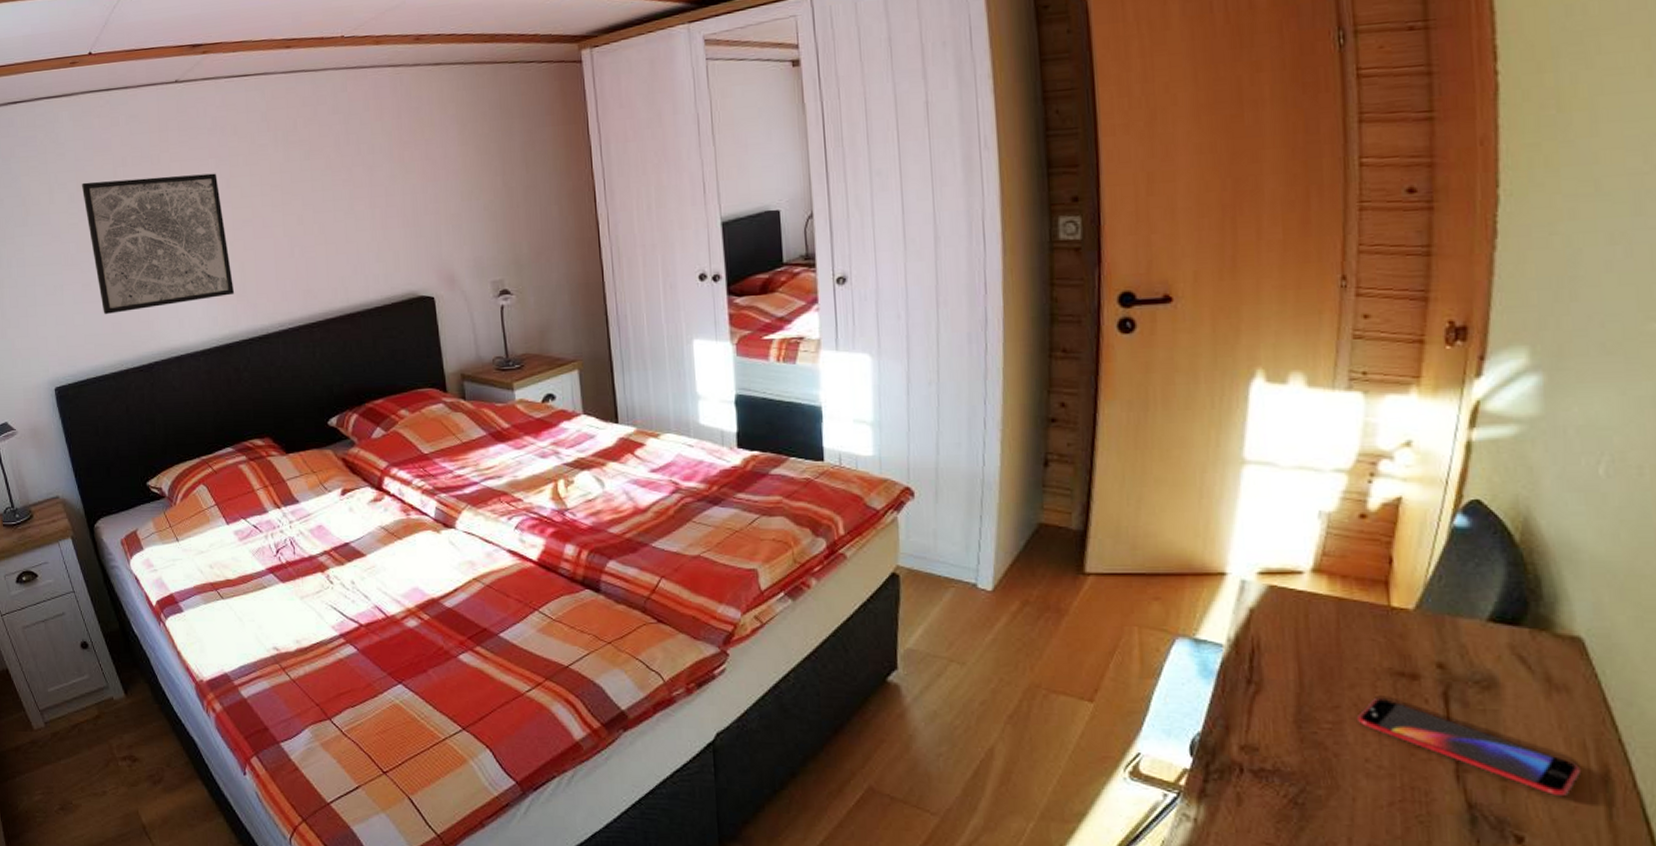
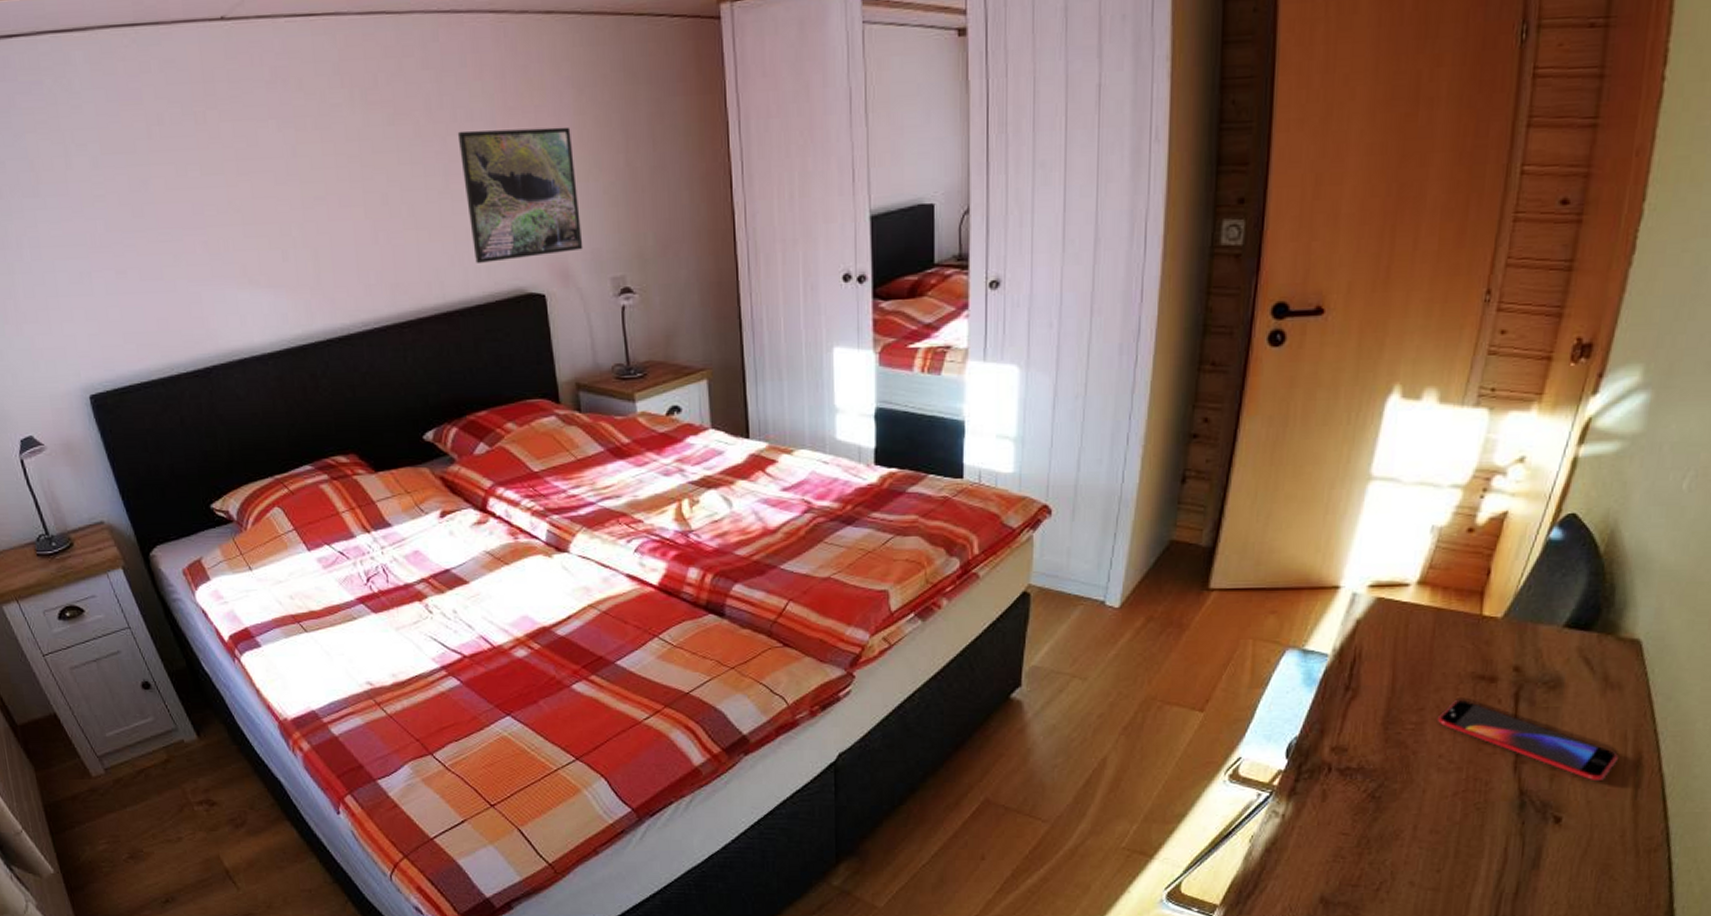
wall art: present [82,173,234,315] -> none [107,138,306,309]
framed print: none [361,155,467,271] -> present [457,126,583,263]

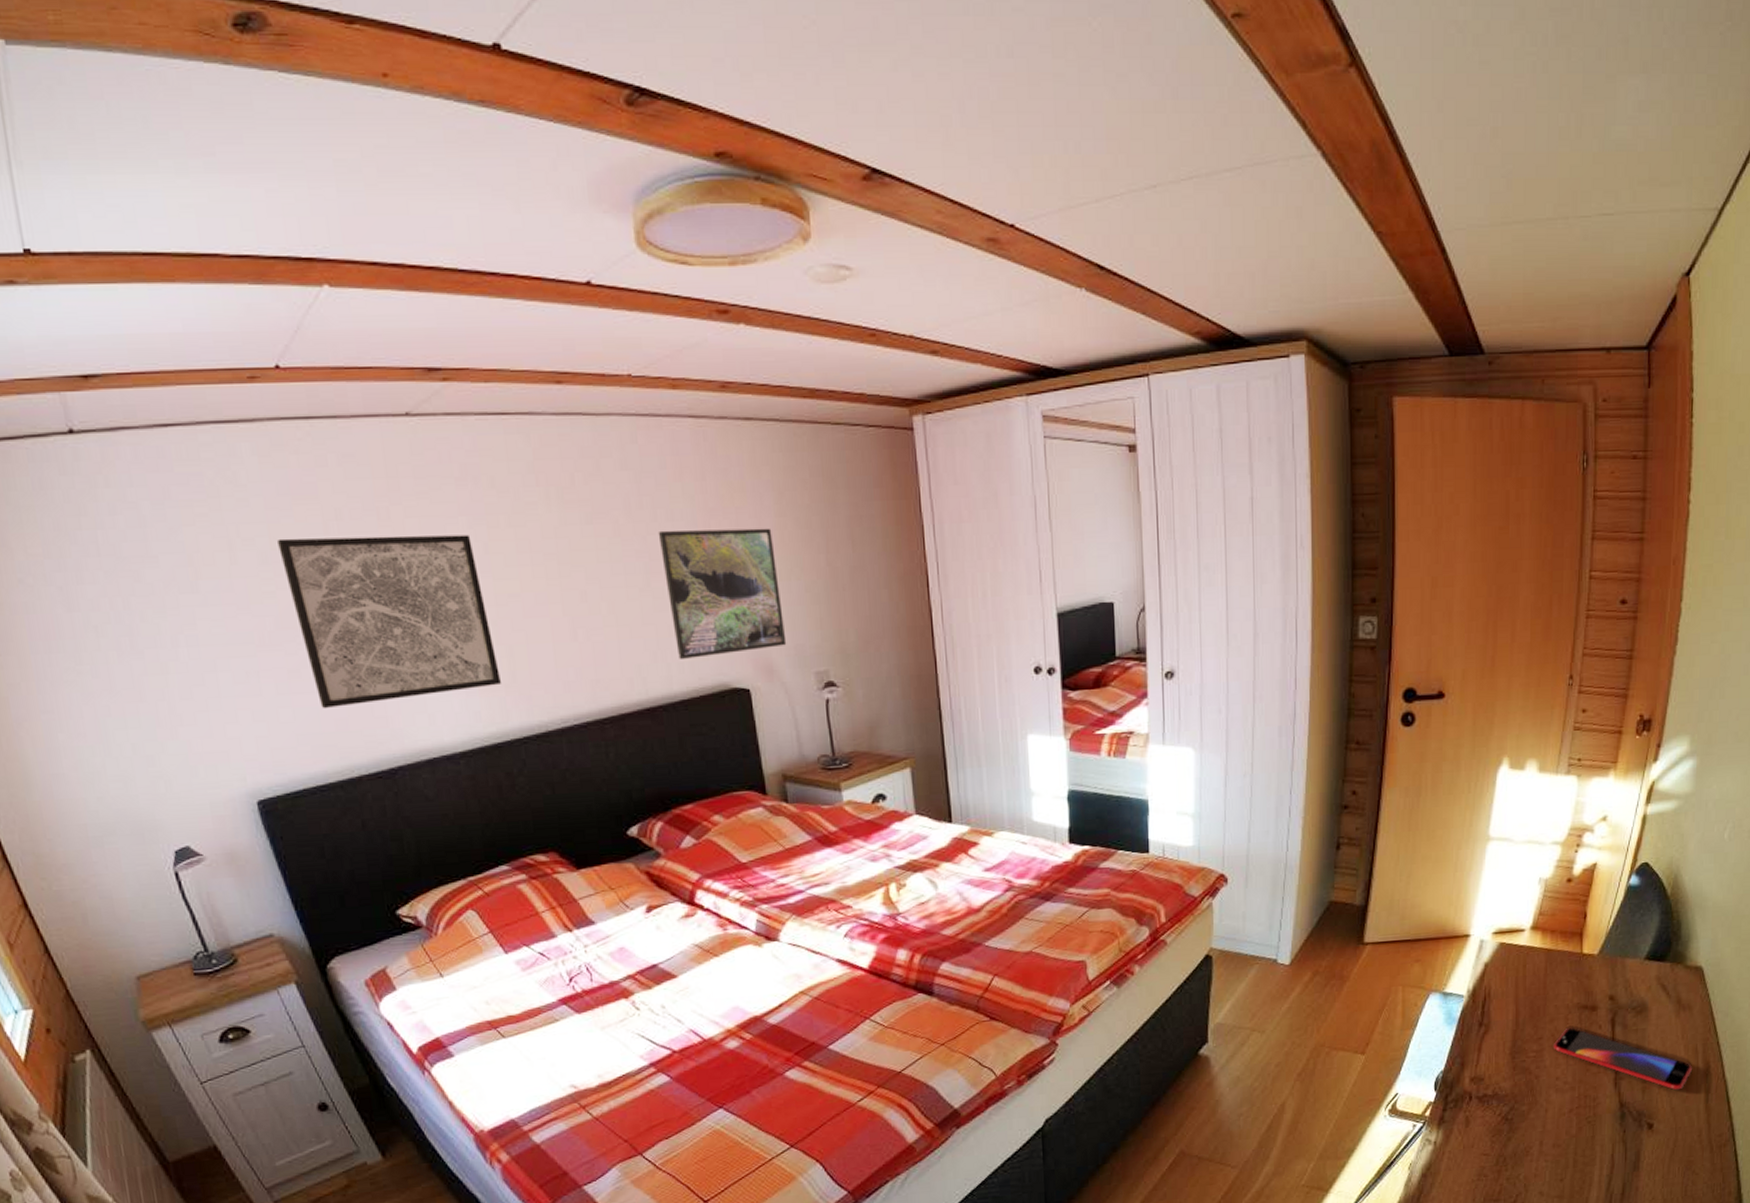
wall art: none [107,138,306,309] -> present [278,534,501,709]

